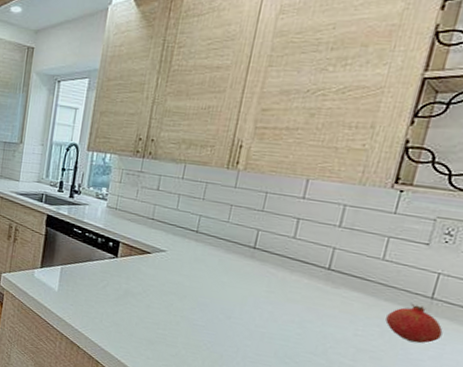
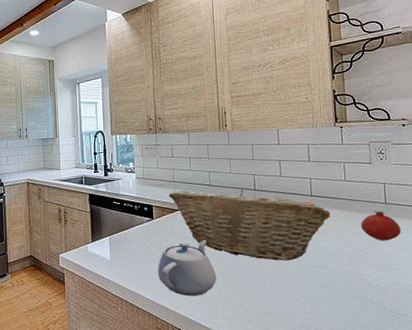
teapot: none [108,289,179,351] -> present [157,240,217,297]
fruit basket: none [142,230,350,338] -> present [169,190,331,261]

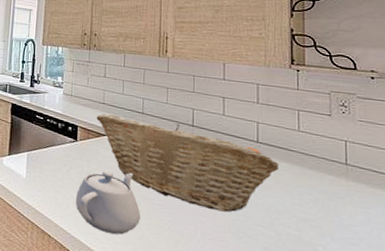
fruit: present [361,210,401,241] -> none [315,169,364,209]

